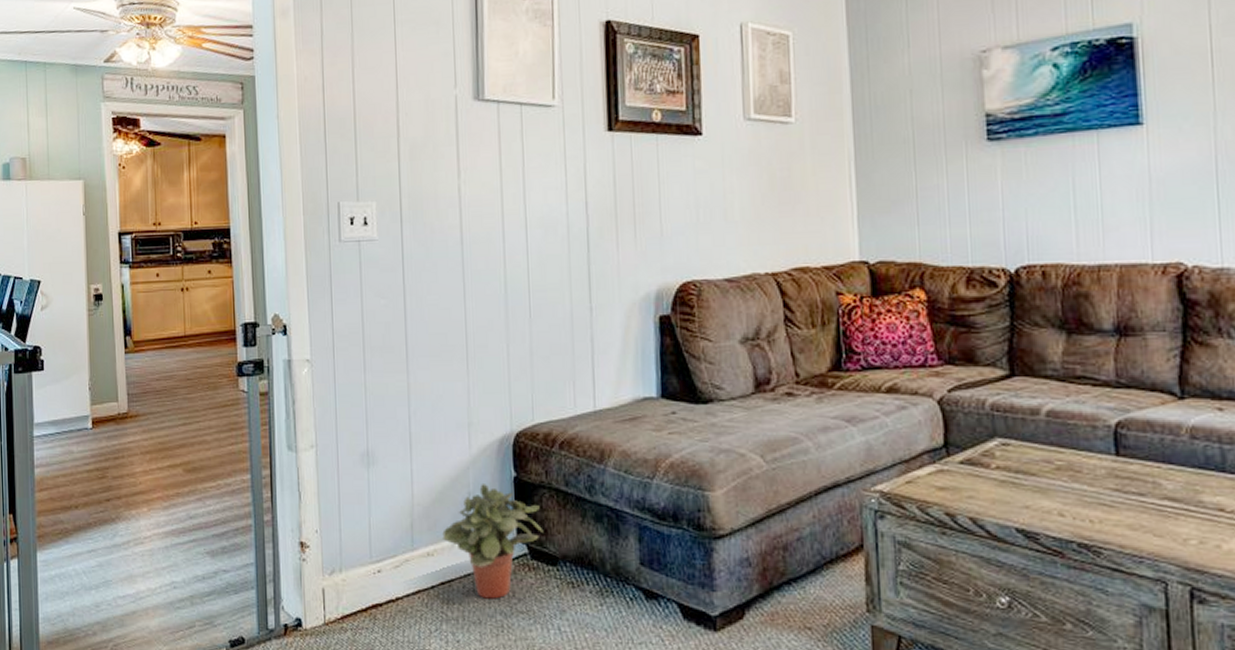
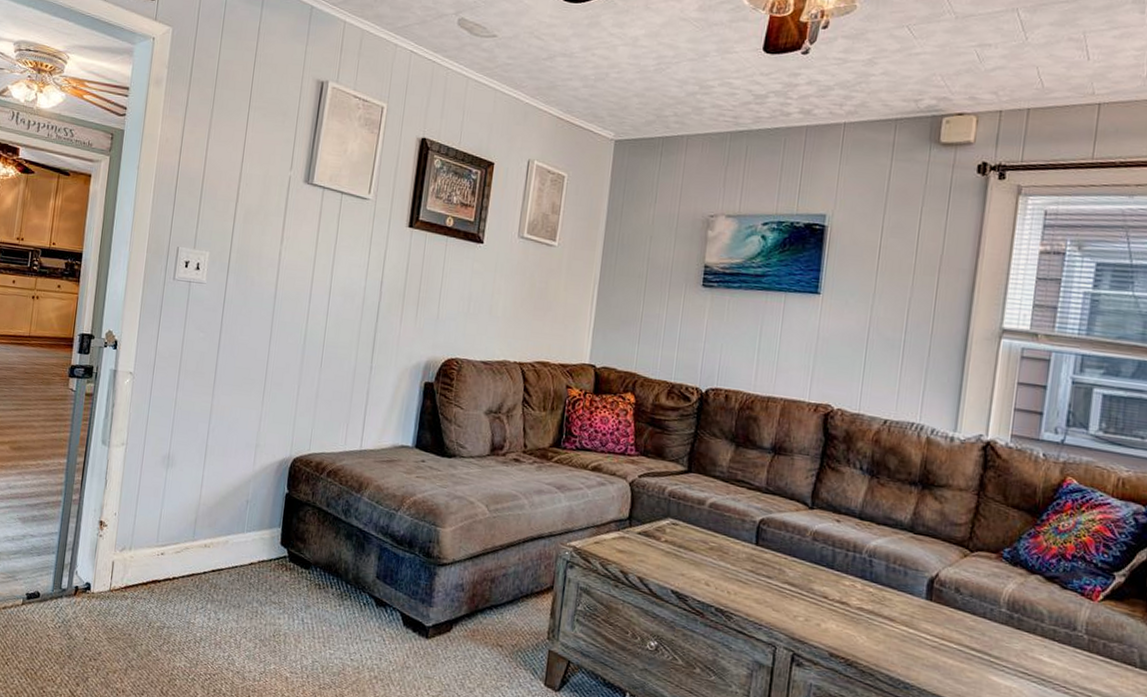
potted plant: present [442,484,544,599] -> none [219,495,303,590]

